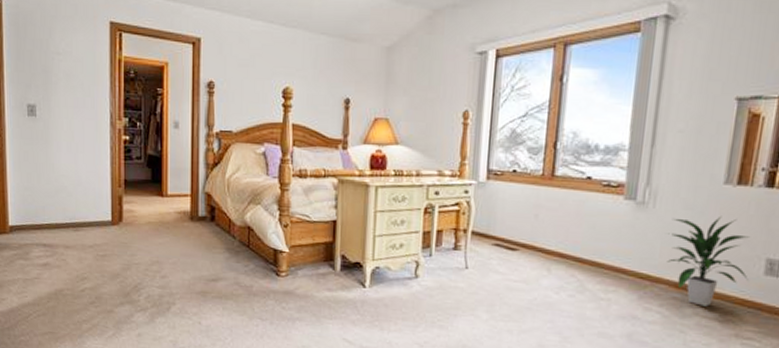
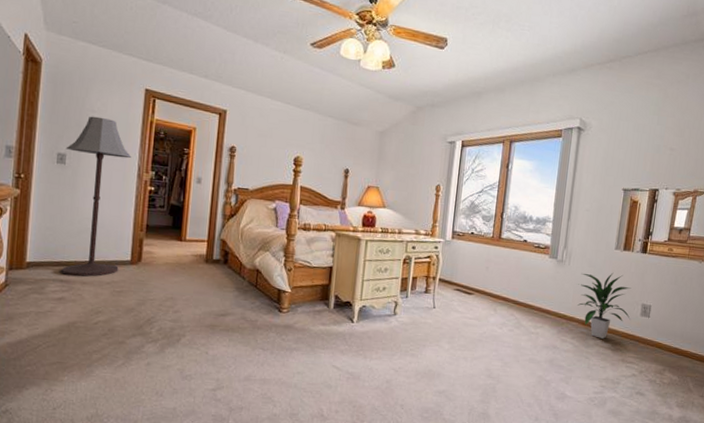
floor lamp: none [35,59,103,241] -> present [61,116,132,277]

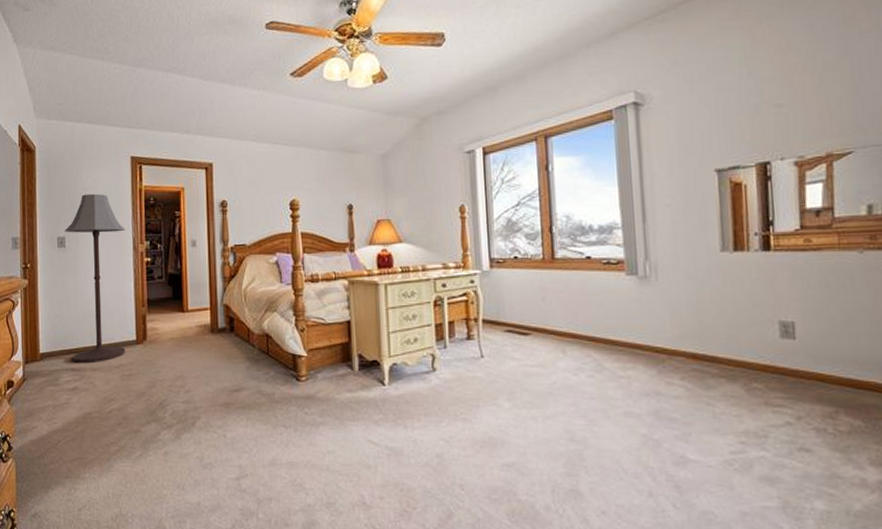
indoor plant: present [577,272,632,339] -> none [676,282,765,376]

